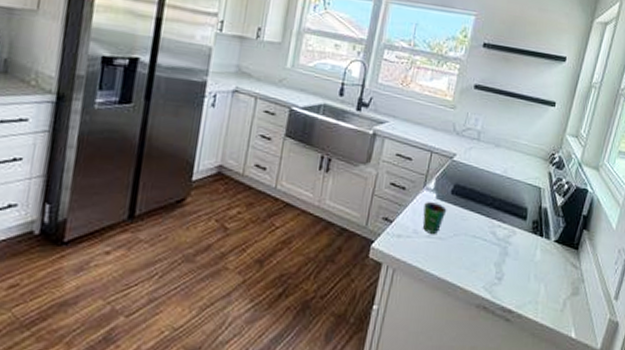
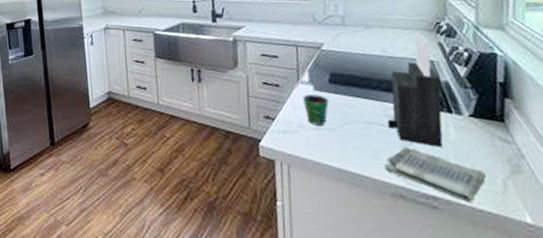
dish towel: none [478,263,554,317] -> present [385,147,487,202]
knife block: none [491,159,542,267] -> present [388,32,444,148]

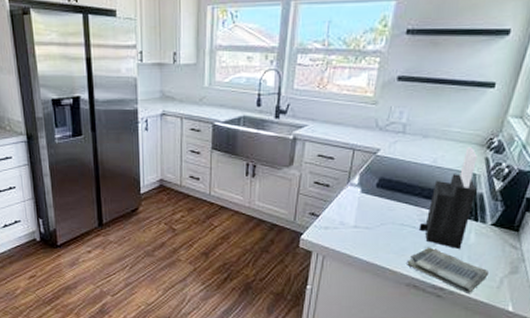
cup: present [303,94,329,126] -> none [348,196,373,224]

